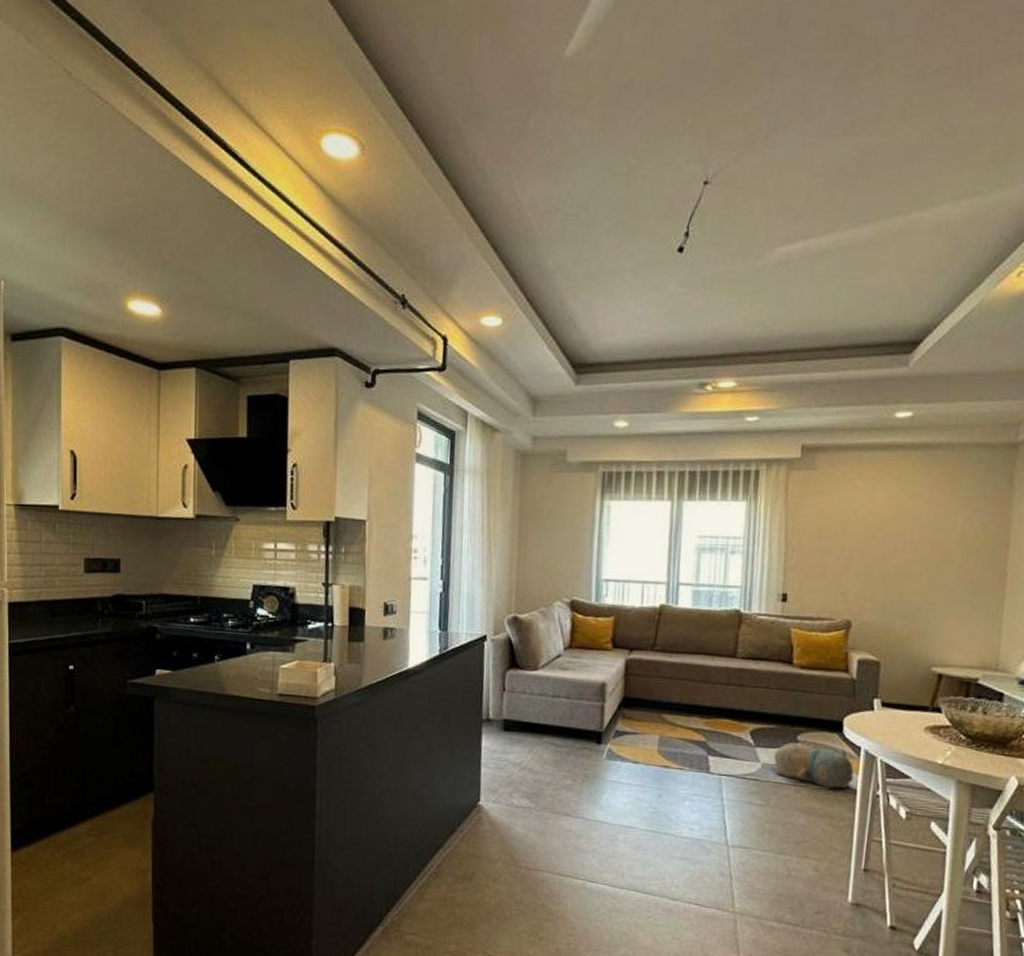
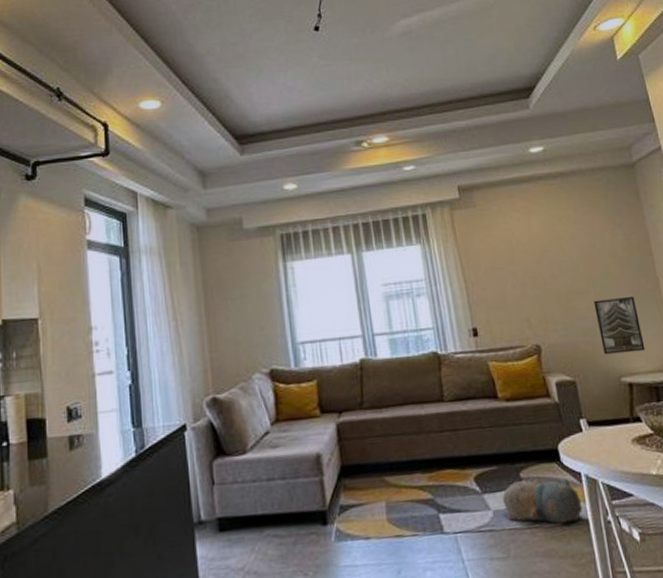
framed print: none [920,585,972,645] -> present [593,297,646,355]

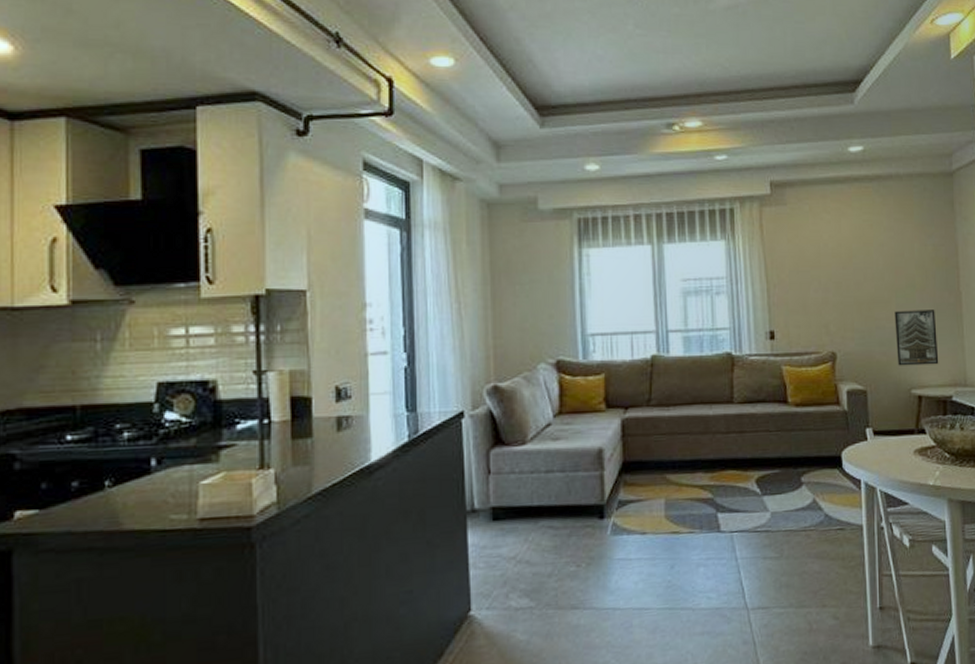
plush toy: present [502,477,583,524] -> none [782,483,858,528]

